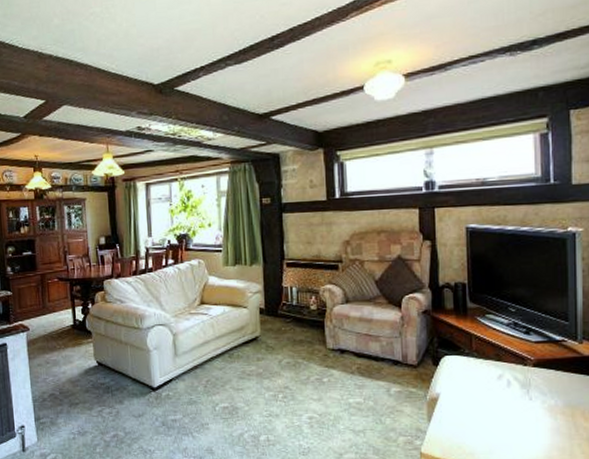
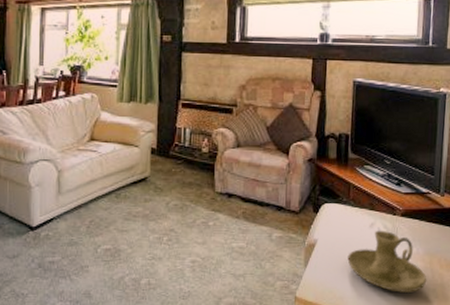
candle holder: none [475,381,570,448] -> present [347,230,427,293]

